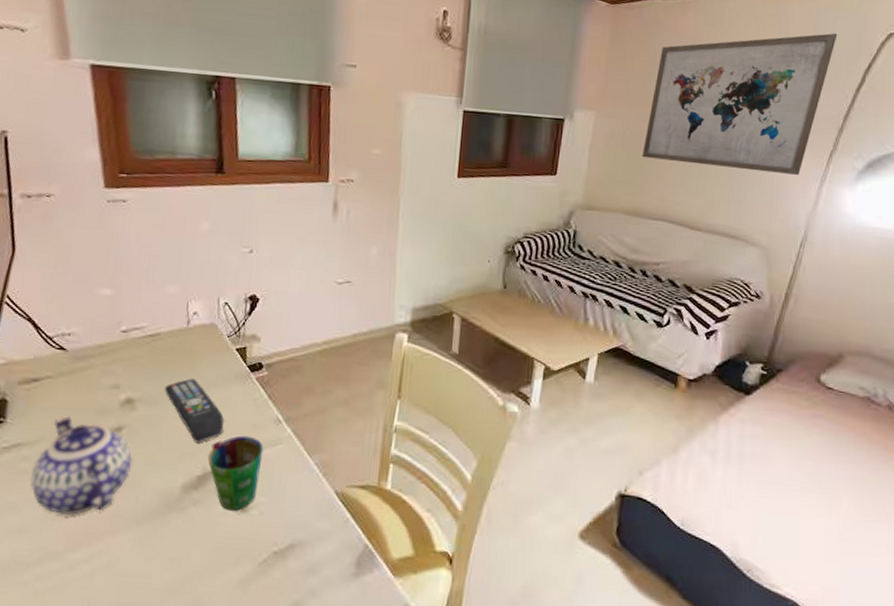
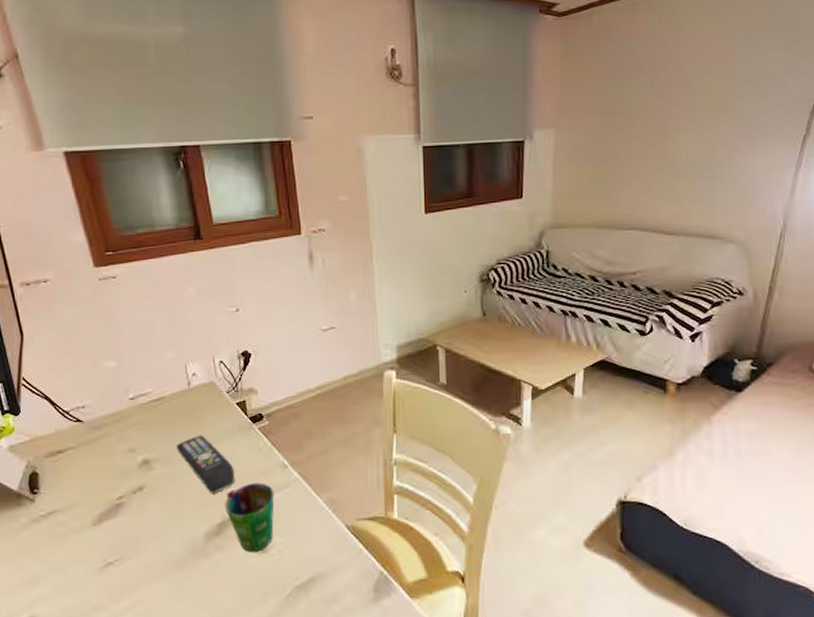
teapot: present [30,416,132,516] -> none [69,482,157,571]
wall art: present [642,33,838,175] -> none [607,11,800,169]

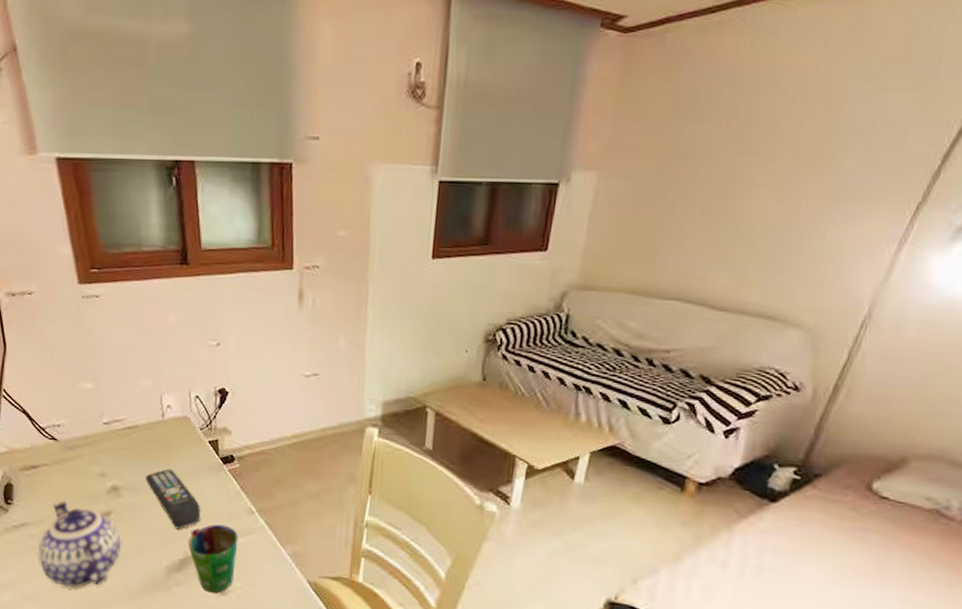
teapot: none [69,482,157,571] -> present [38,500,122,589]

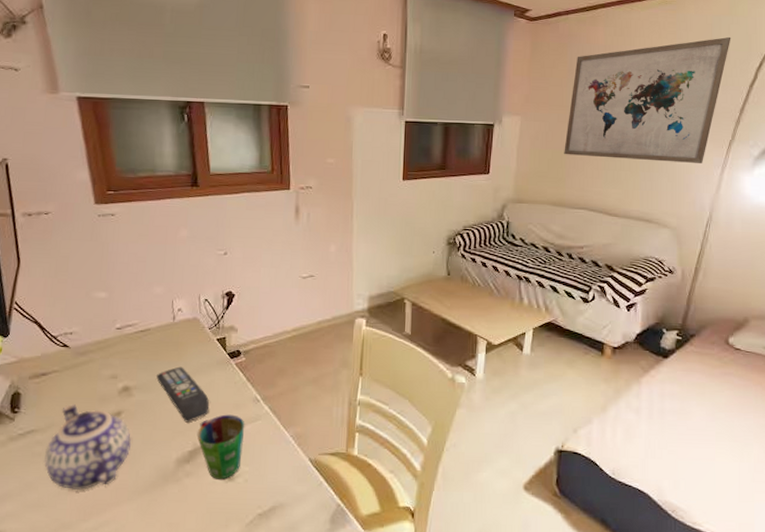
wall art: none [655,40,946,237] -> present [564,36,731,163]

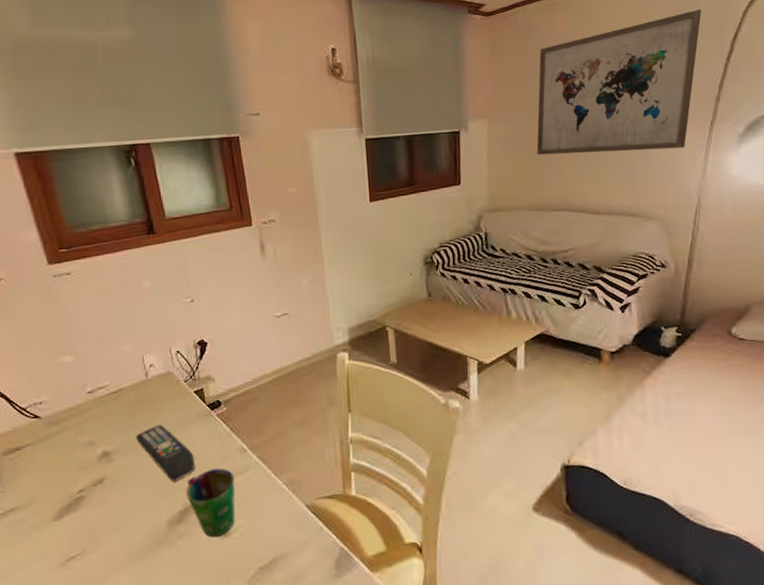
teapot: present [44,404,132,491] -> none [29,477,119,565]

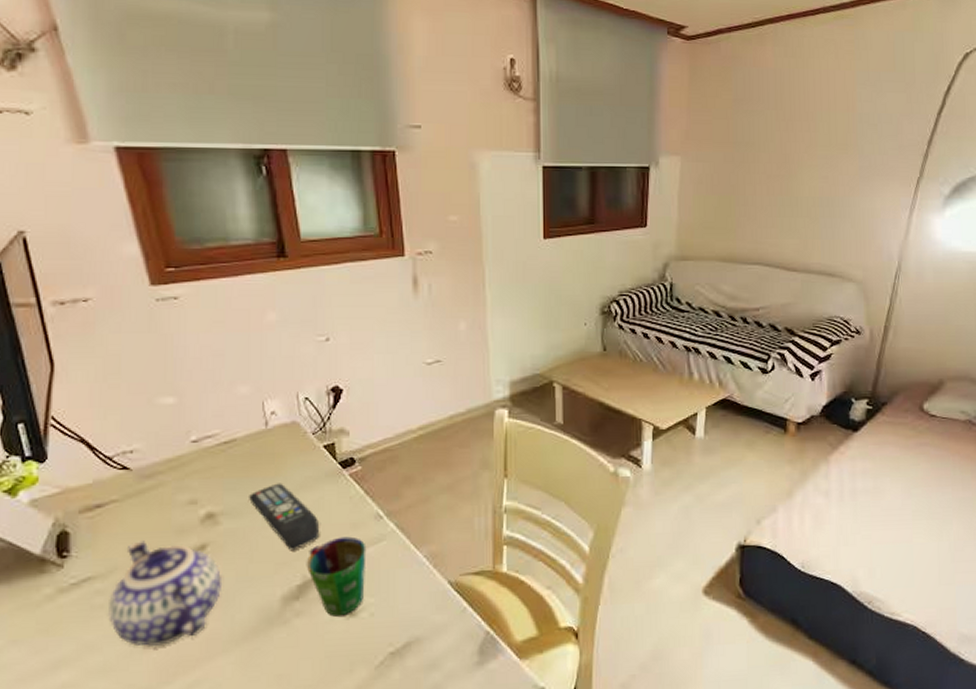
teapot: none [29,477,119,565] -> present [108,541,223,647]
wall art: present [536,9,702,155] -> none [732,56,916,205]

